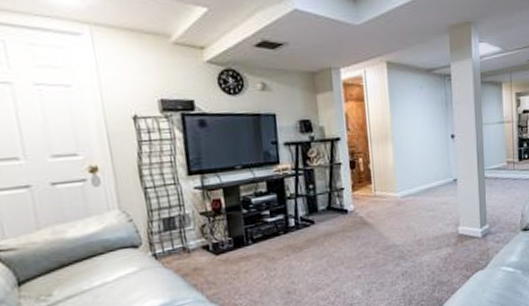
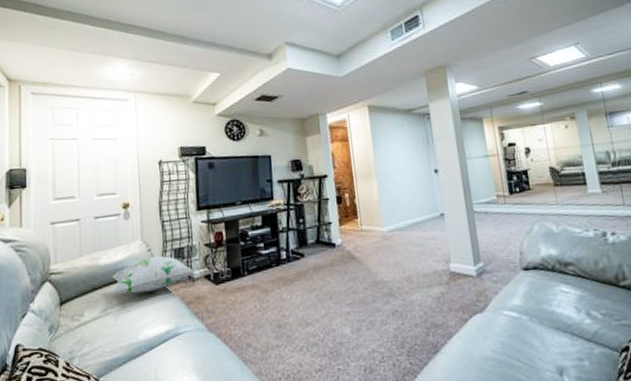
decorative pillow: none [84,226,190,271] -> present [112,255,195,295]

